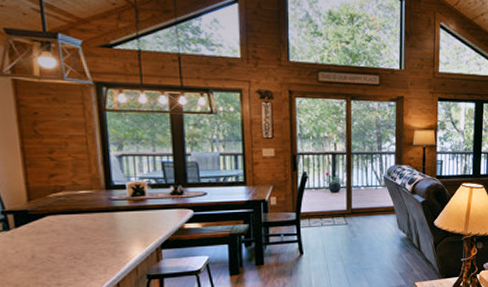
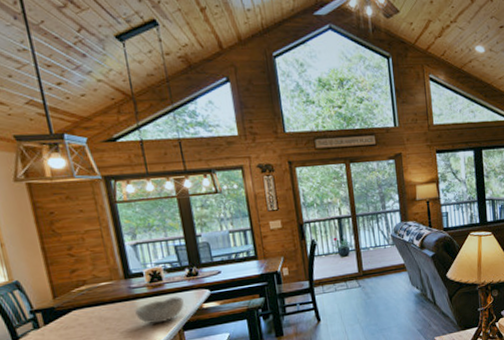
bowl: none [113,214,165,239] -> present [135,297,184,324]

